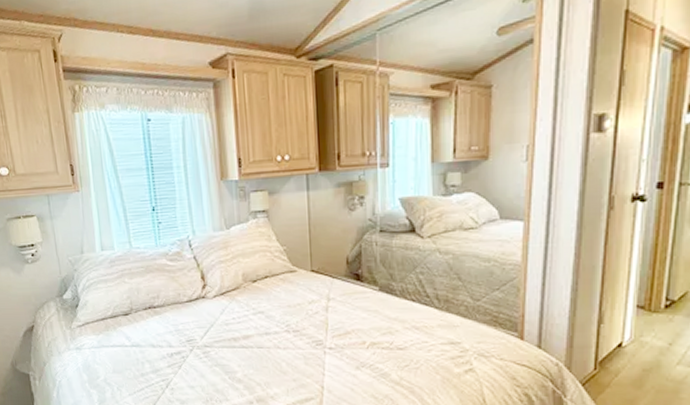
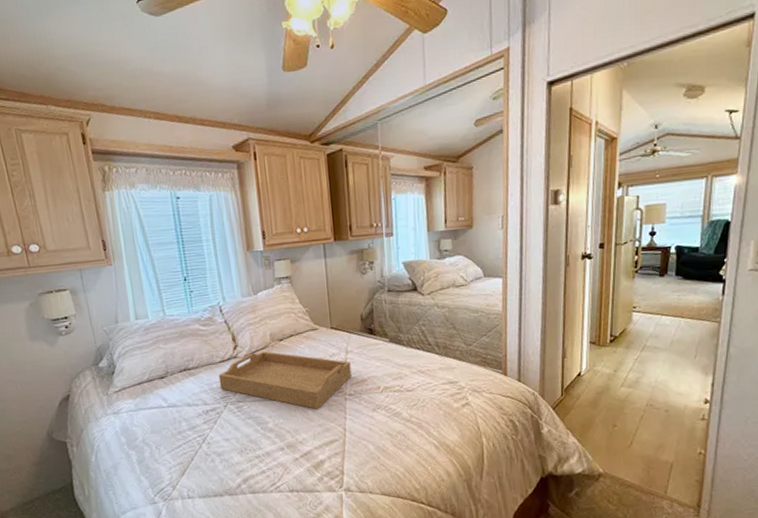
serving tray: none [185,292,333,363] -> present [218,351,352,410]

